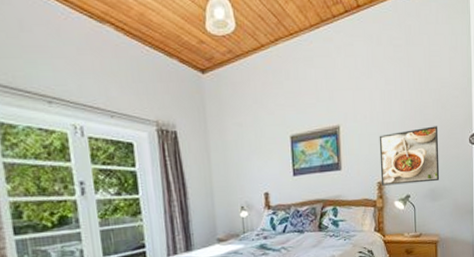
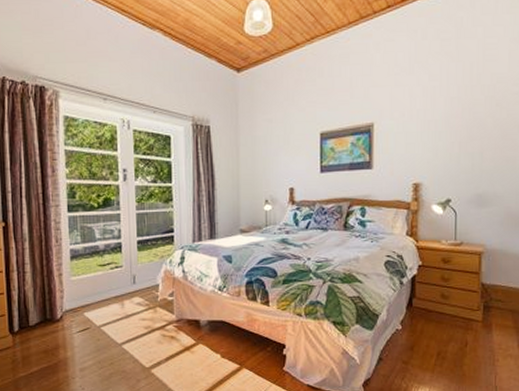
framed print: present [379,126,440,186] -> none [417,125,491,188]

